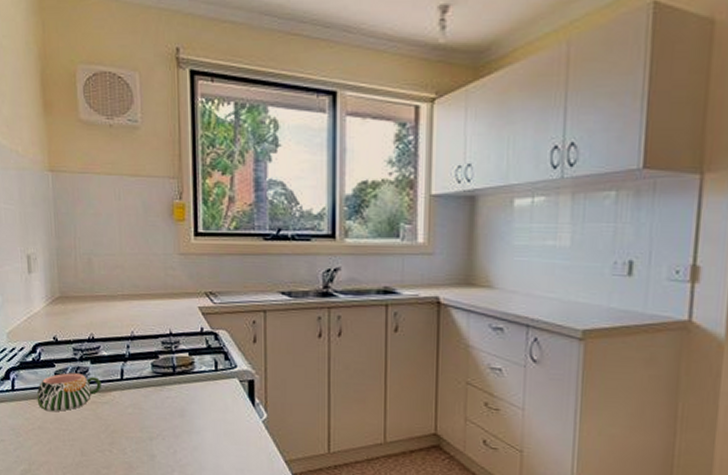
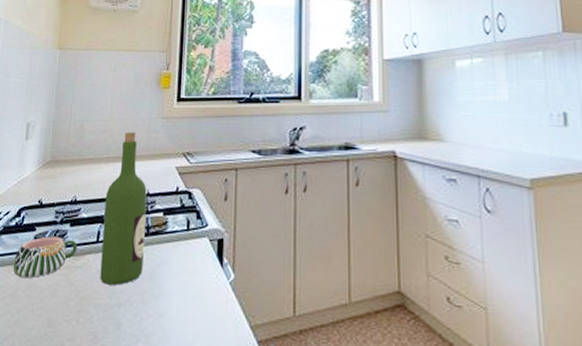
wine bottle: none [125,268,172,421] -> present [100,131,147,285]

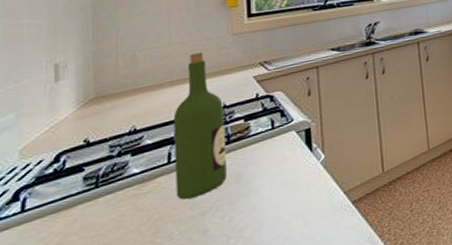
mug: present [13,236,78,278] -> none [57,168,144,223]

